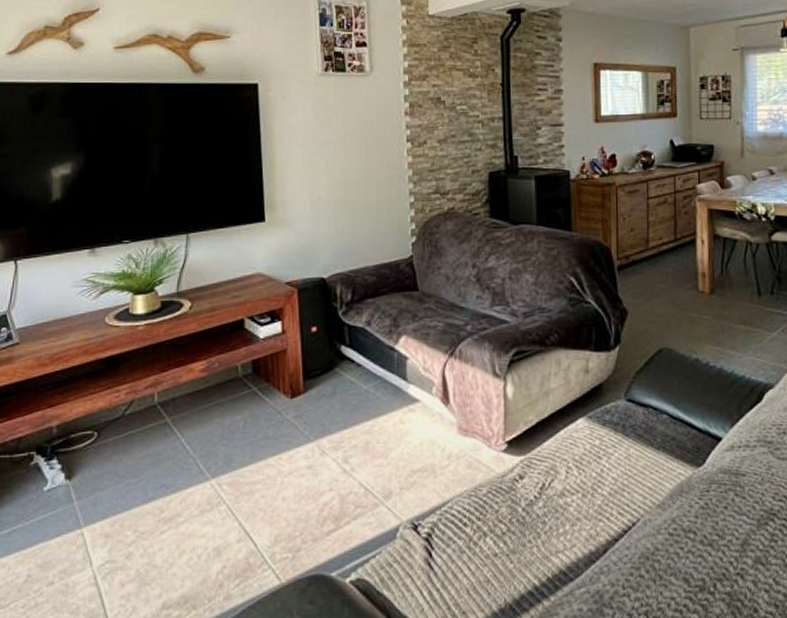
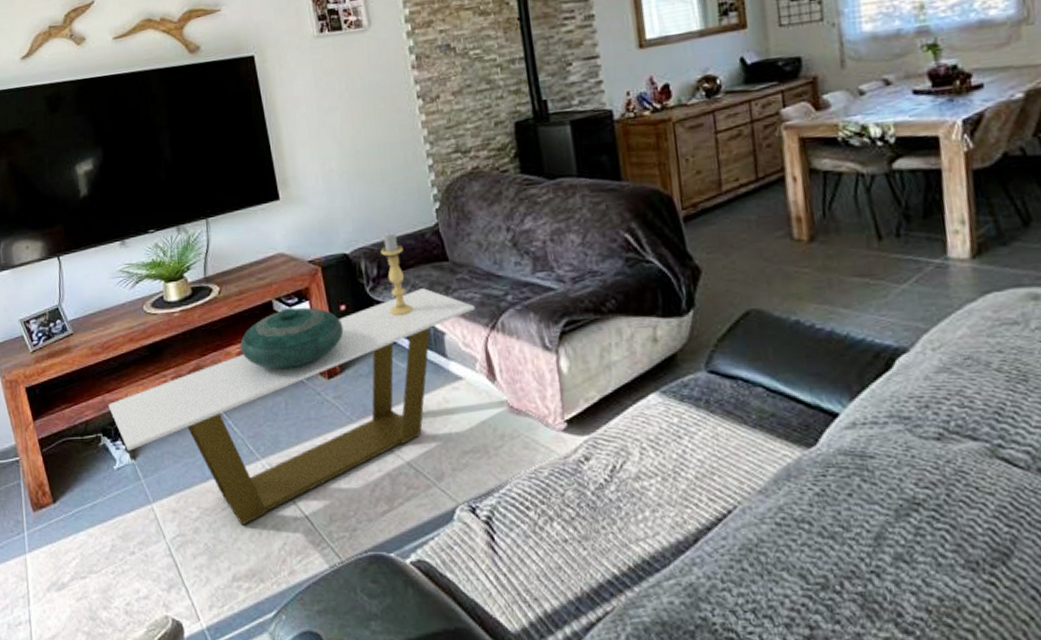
coffee table: none [48,315,438,549] -> present [108,288,476,526]
decorative bowl: none [205,327,312,388] -> present [240,307,344,370]
candle holder: none [357,260,381,339] -> present [380,231,413,316]

